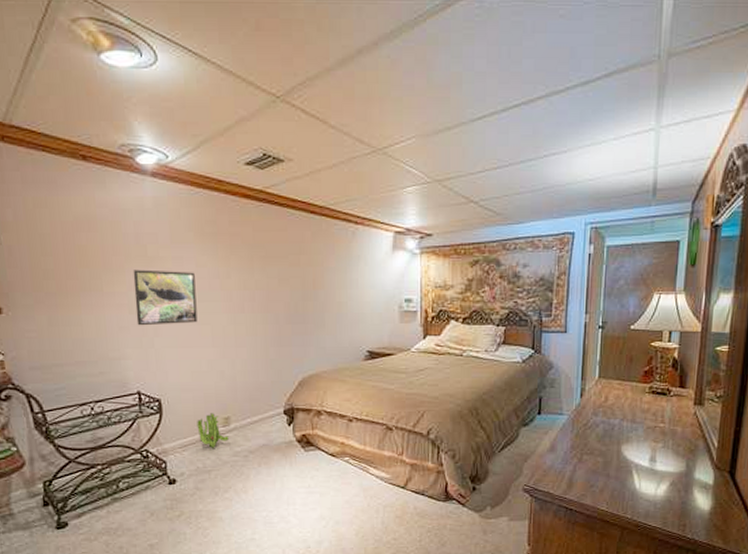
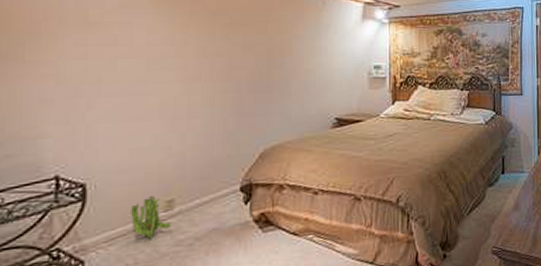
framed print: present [133,269,198,326] -> none [65,36,145,99]

